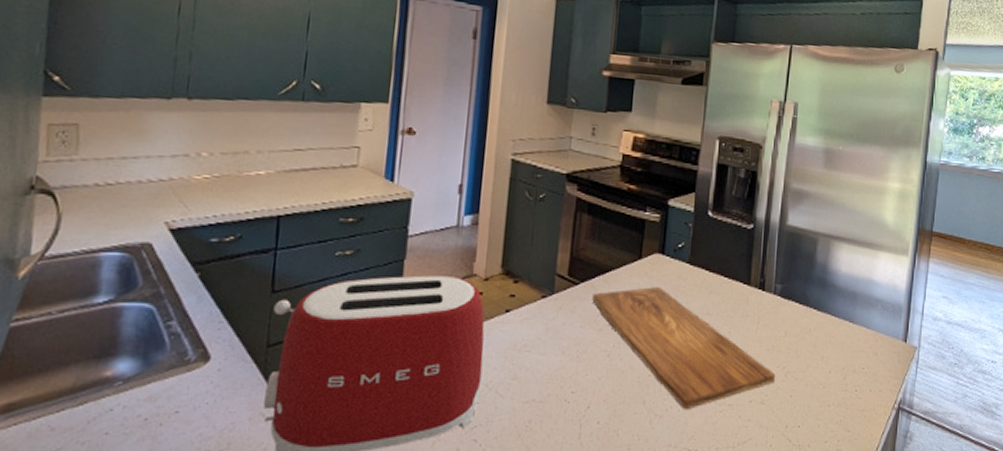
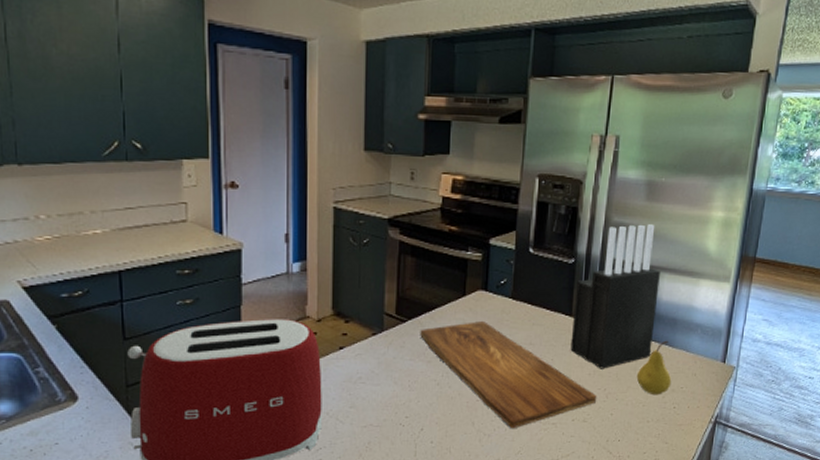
knife block: none [748,192,839,345] -> present [570,224,660,369]
fruit: none [816,315,853,376] -> present [636,340,672,396]

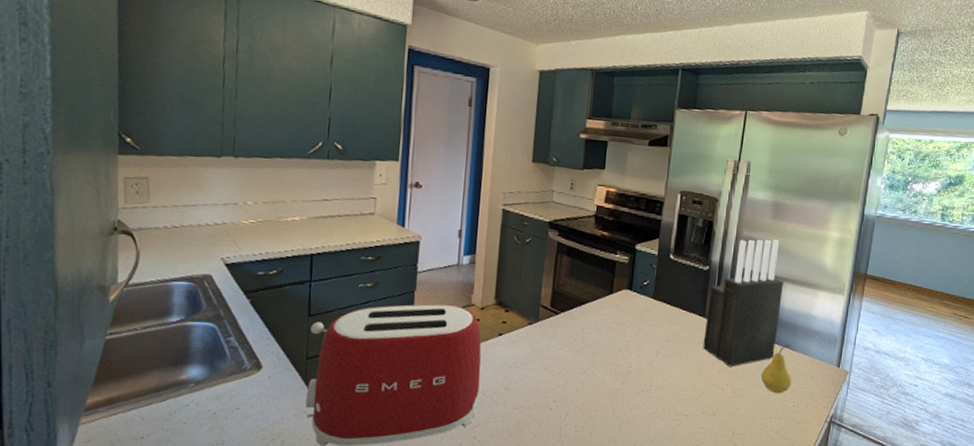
cutting board: present [420,321,597,428] -> none [571,317,726,417]

